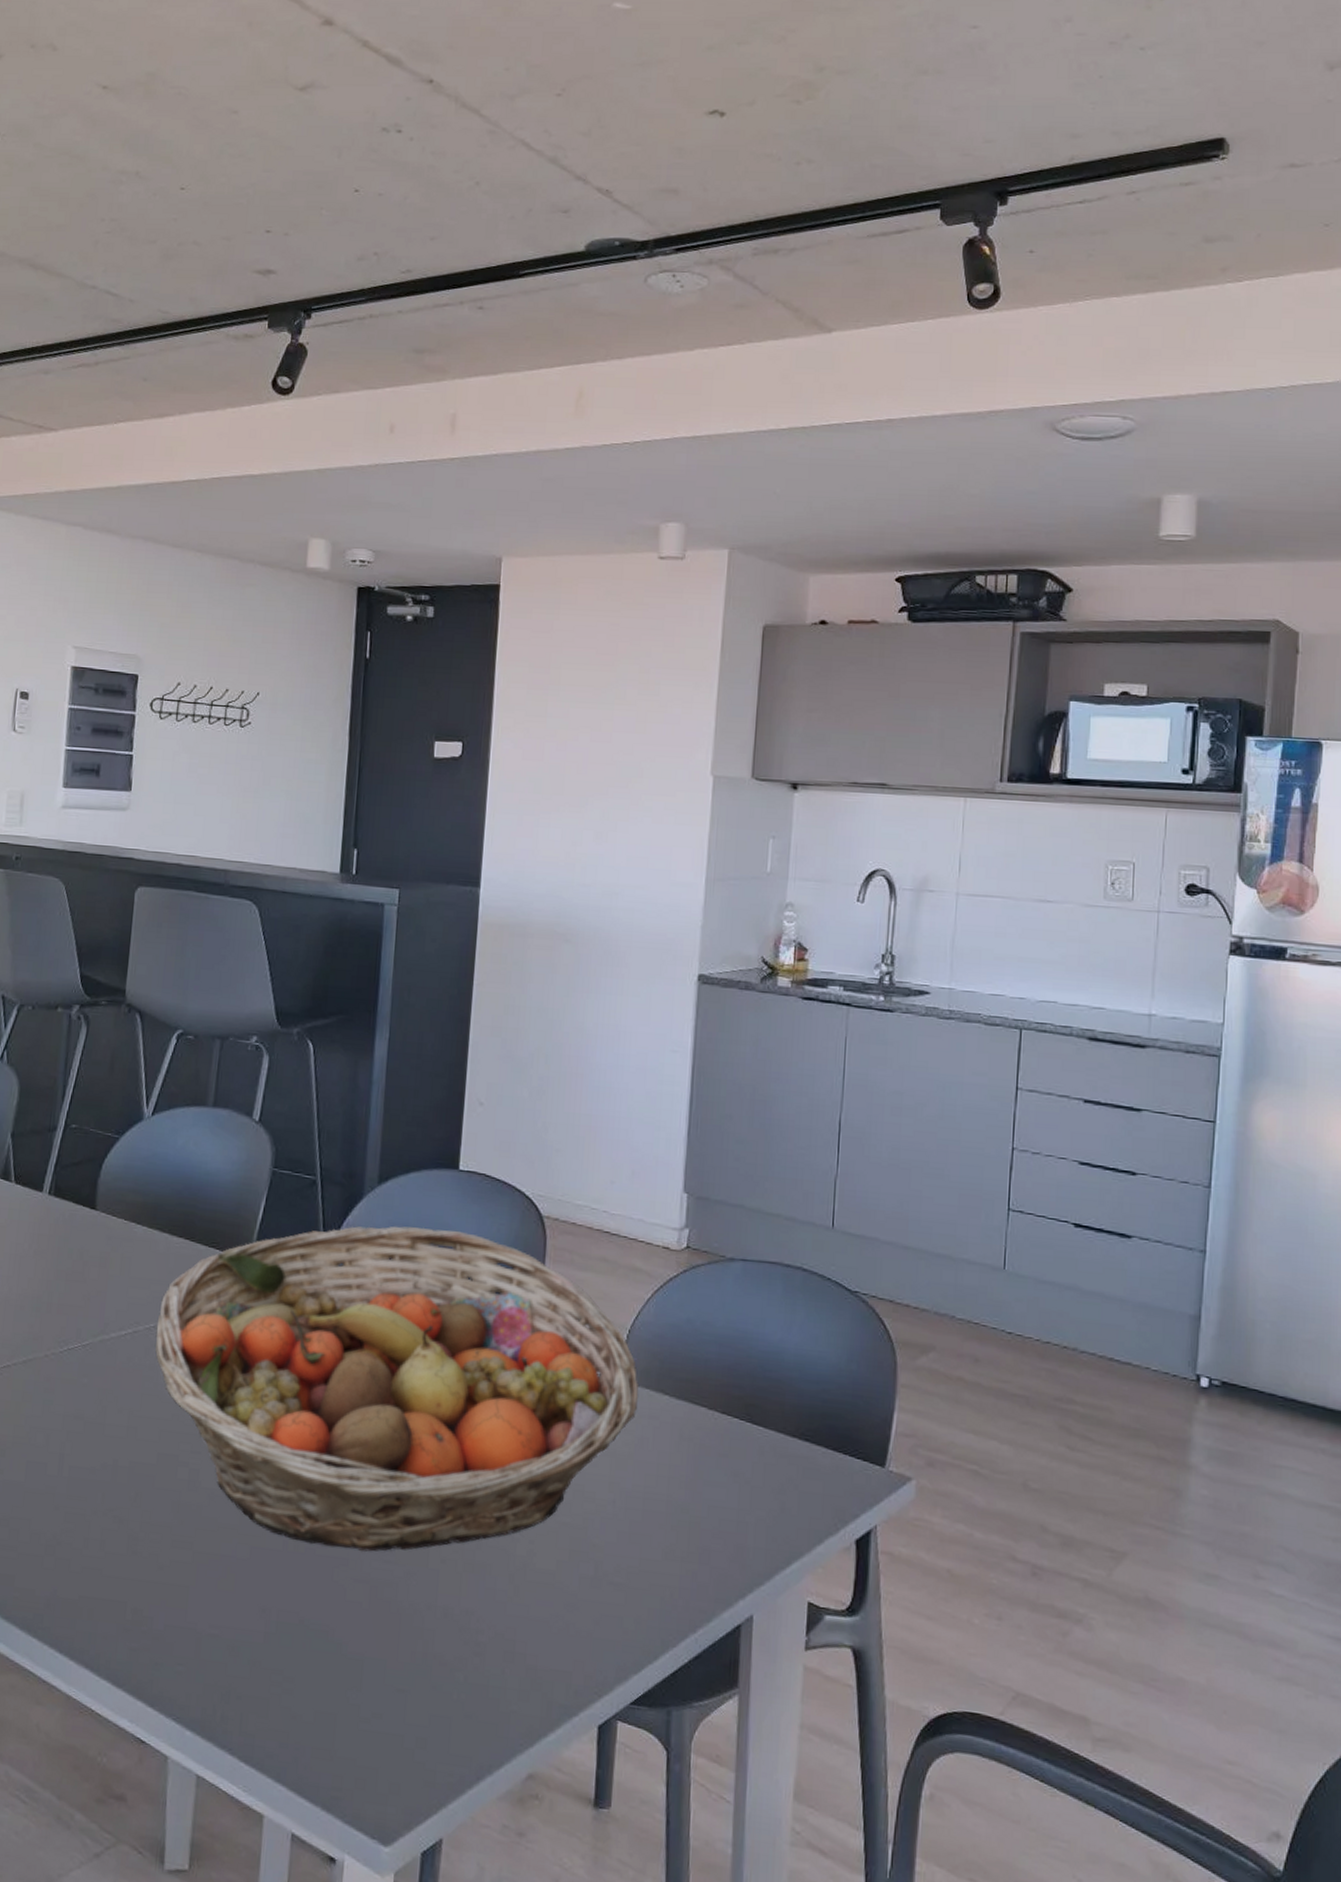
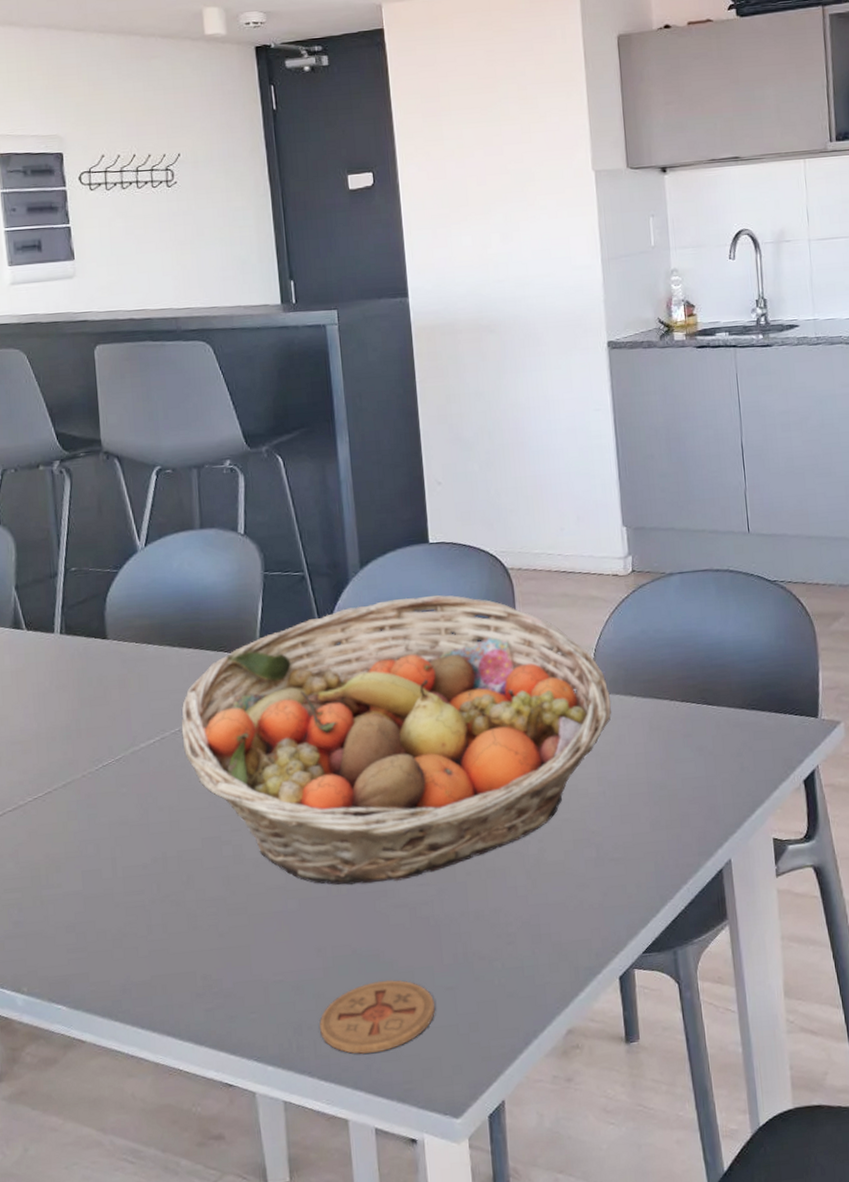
coaster: none [249,1661,381,1746] -> present [319,979,435,1054]

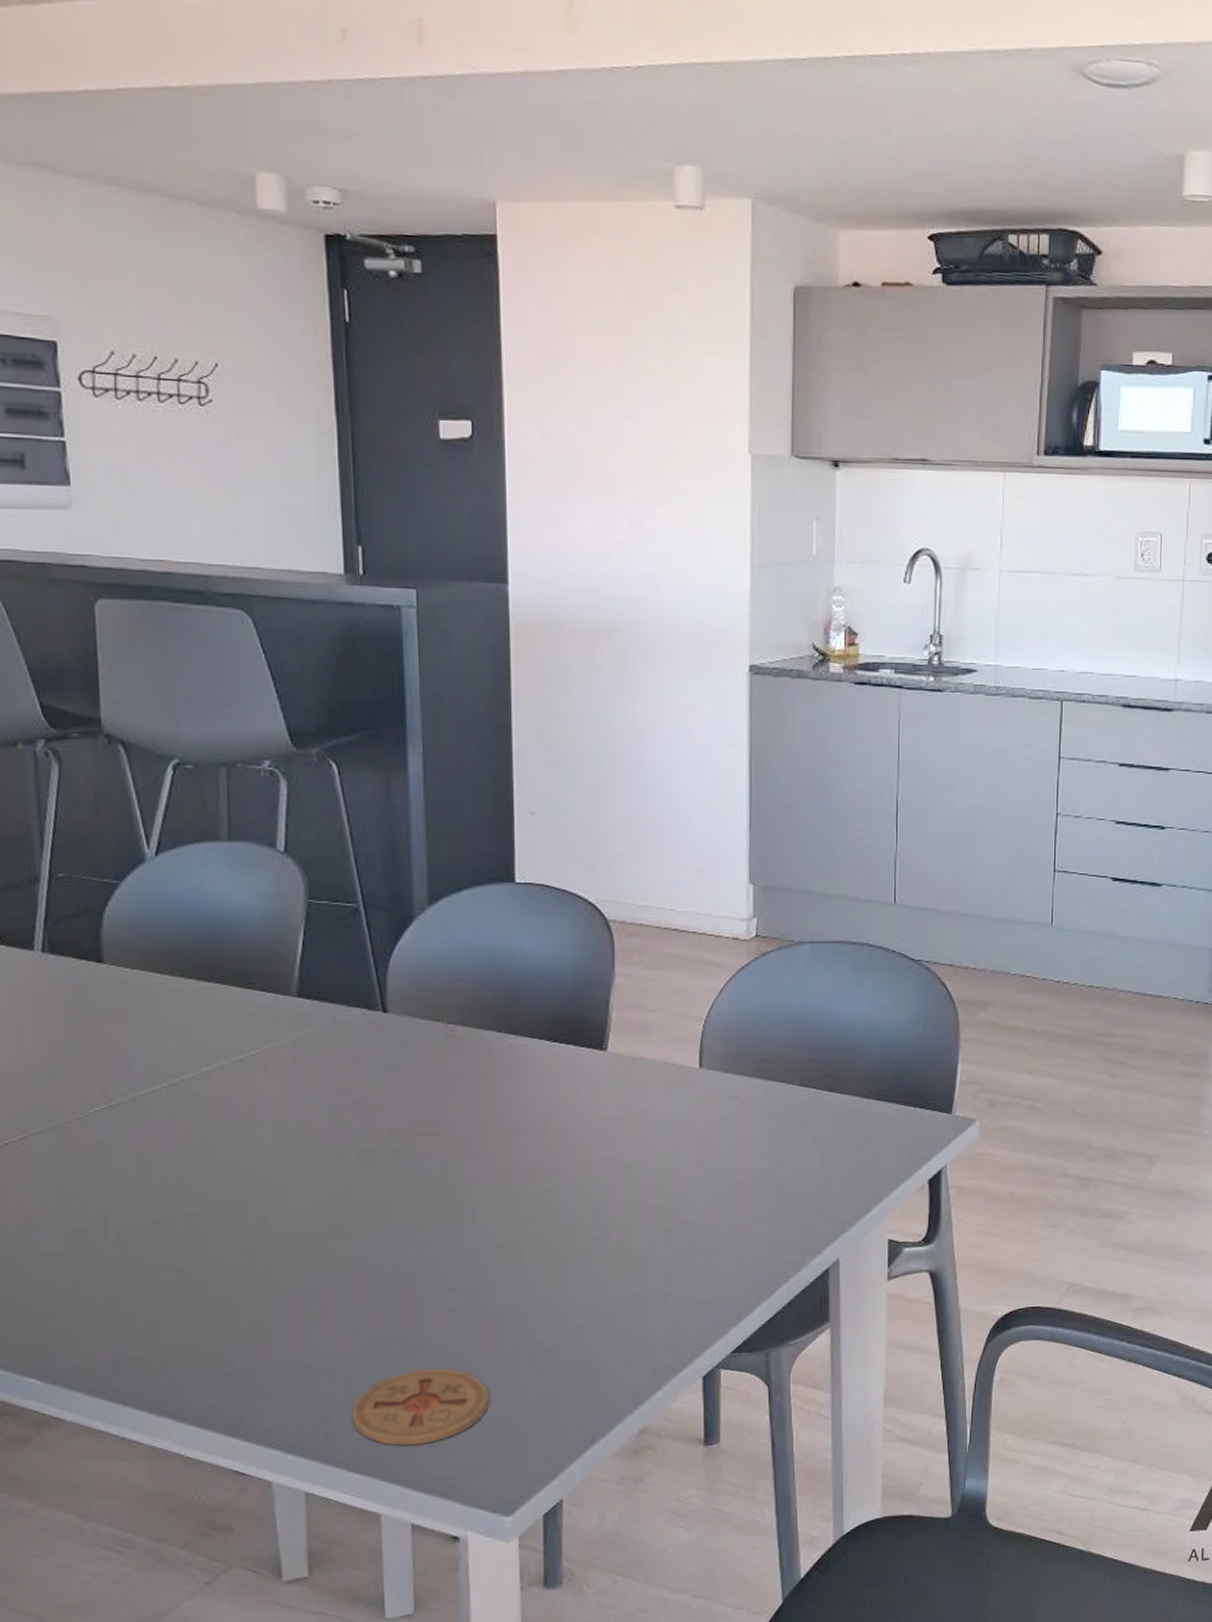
fruit basket: present [181,594,611,886] -> none [195,943,718,1264]

